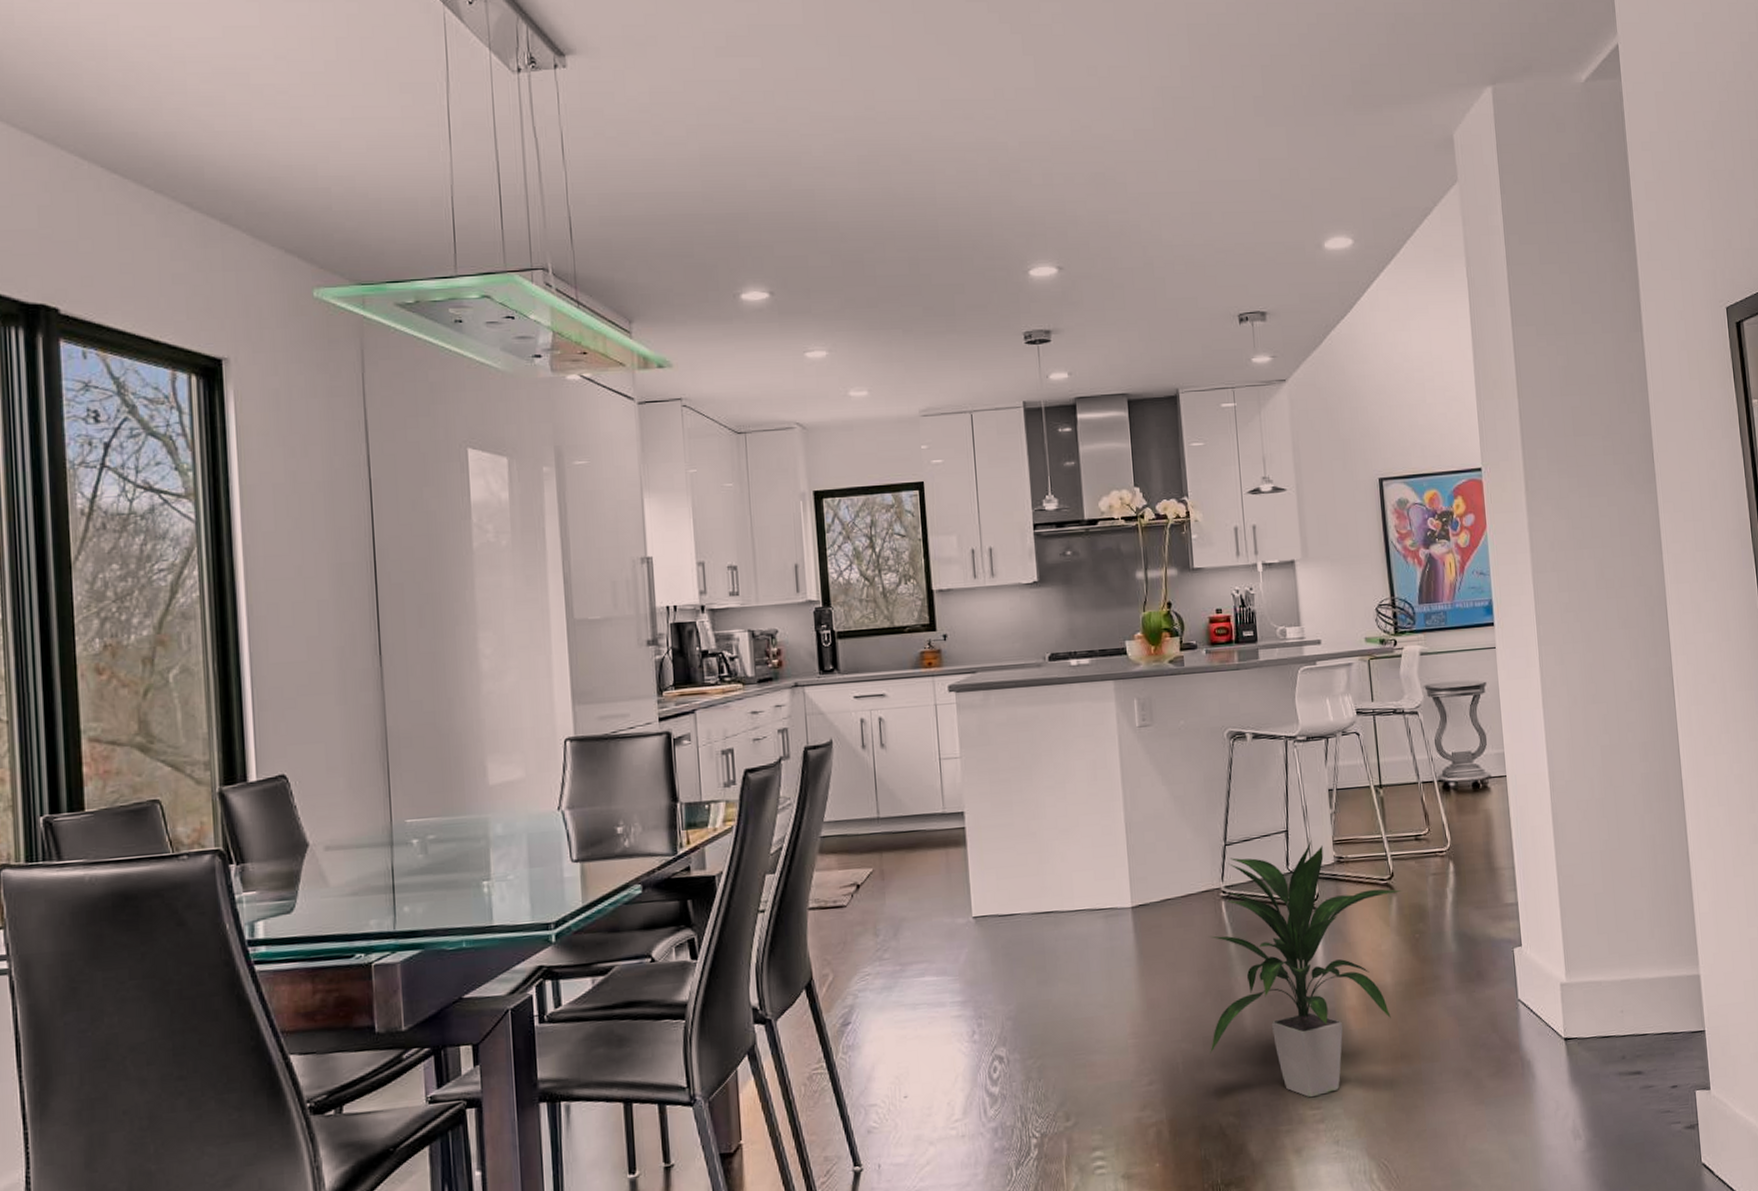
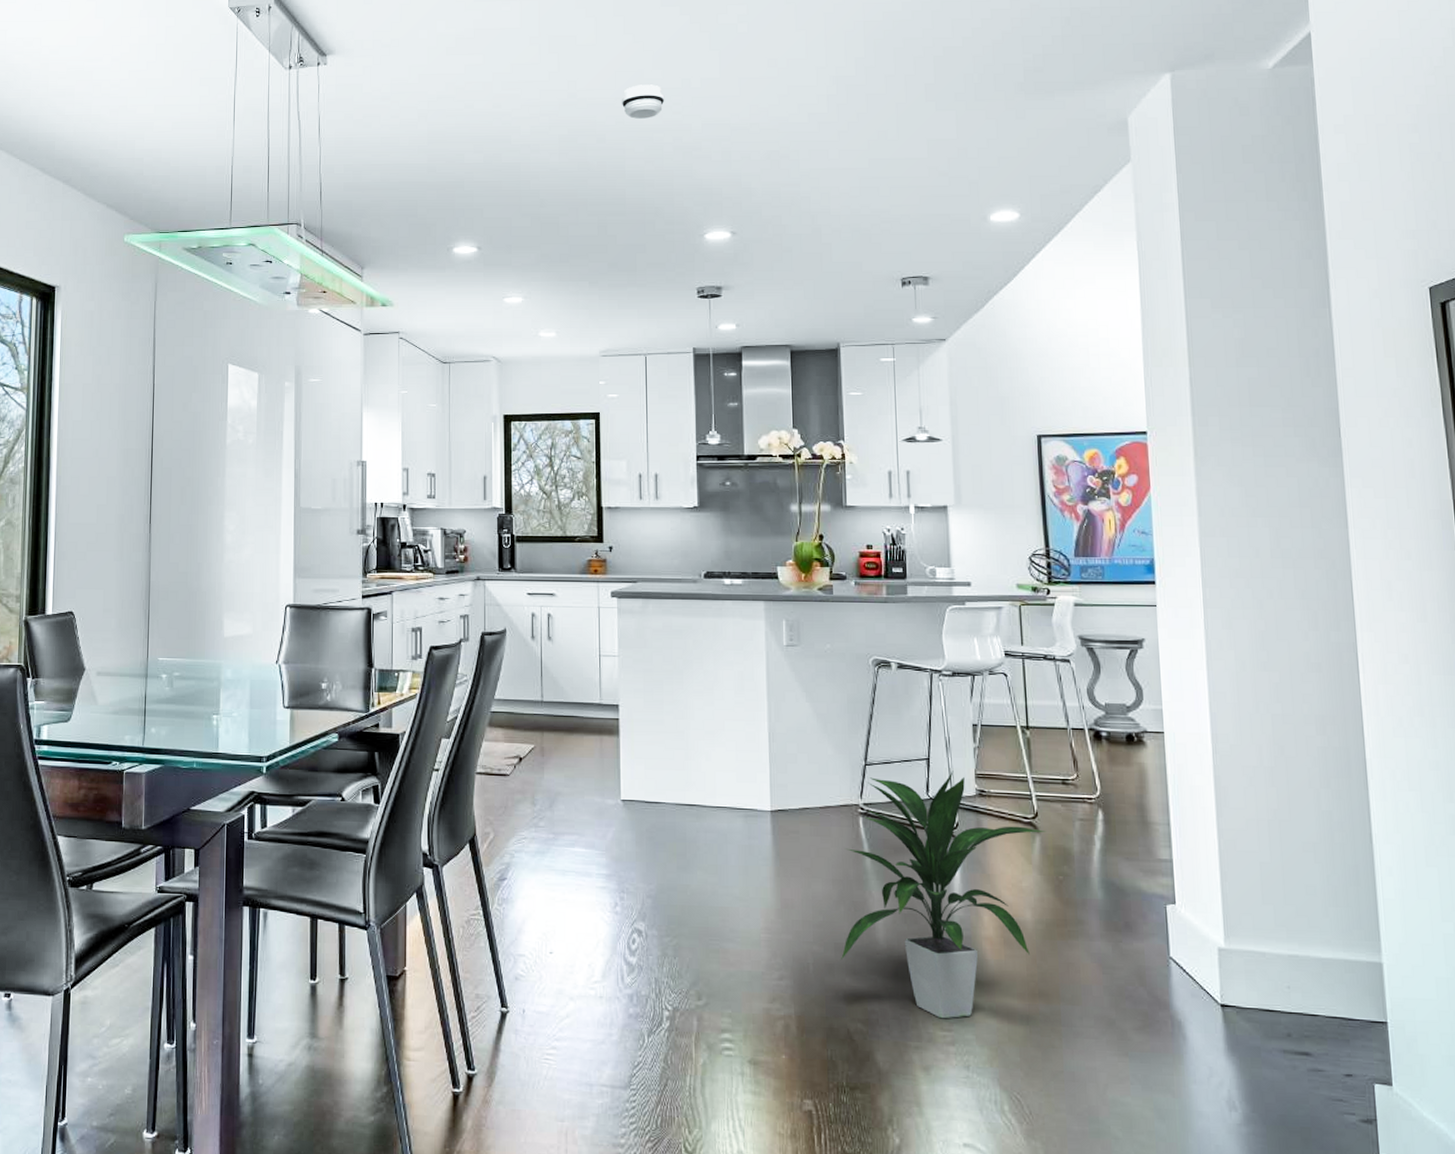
smoke detector: none [926,95,976,136] -> present [621,84,665,119]

